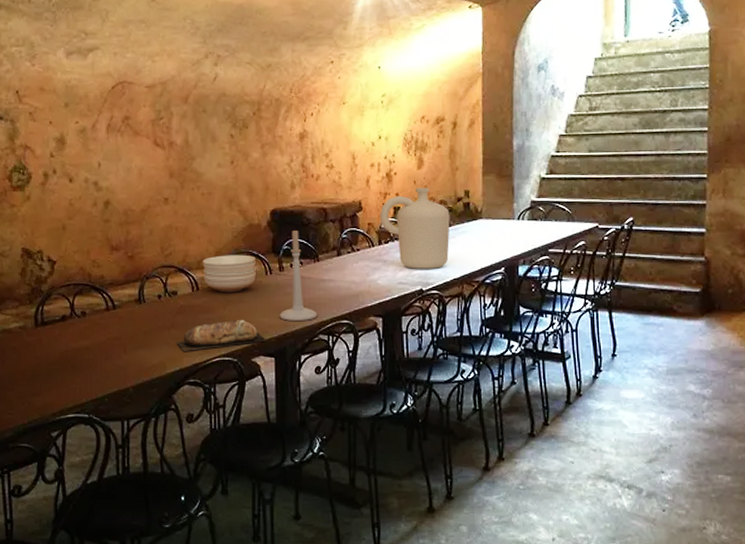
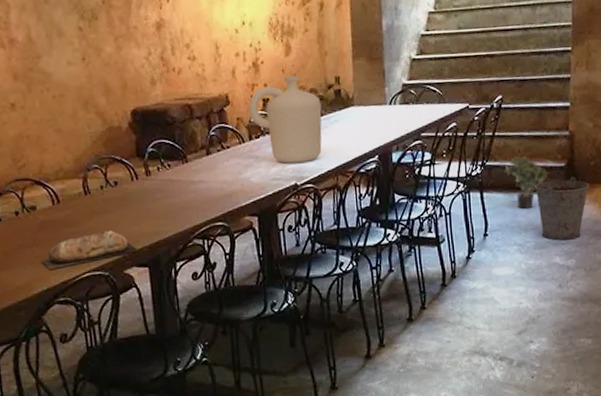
bowl: present [202,254,256,293] -> none [60,160,122,204]
candlestick: present [279,229,318,321] -> none [150,130,190,228]
potted plant: none [635,278,683,333] -> present [505,156,549,209]
bucket: none [663,303,728,368] -> present [531,176,591,241]

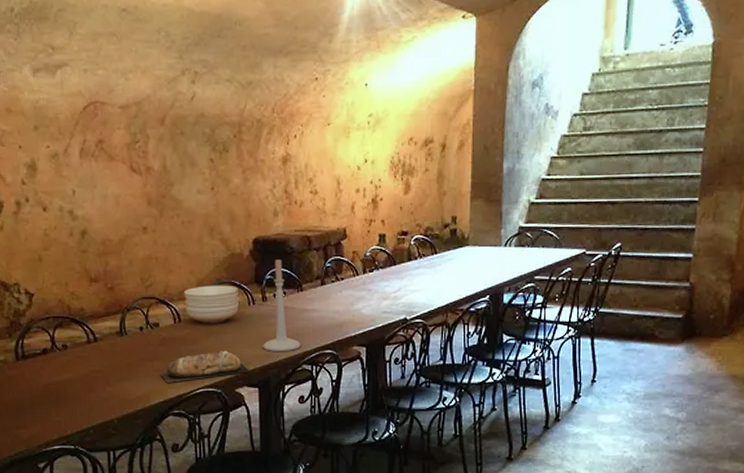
bowl: none [60,160,122,204] -> present [183,285,239,324]
candlestick: none [150,130,190,228] -> present [263,258,301,351]
water jug: present [248,75,322,164] -> none [364,213,436,299]
potted plant: present [505,156,549,209] -> none [618,304,665,359]
bucket: present [531,176,591,241] -> none [644,329,708,393]

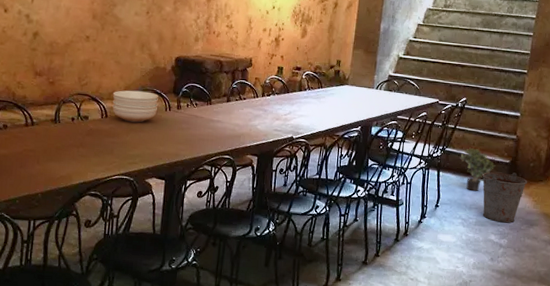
bread loaf: present [159,350,250,383] -> none [83,145,160,168]
candlestick: present [263,258,301,351] -> none [173,76,205,153]
potted plant: none [618,304,665,359] -> present [460,147,496,192]
bucket: none [644,329,708,393] -> present [479,172,528,223]

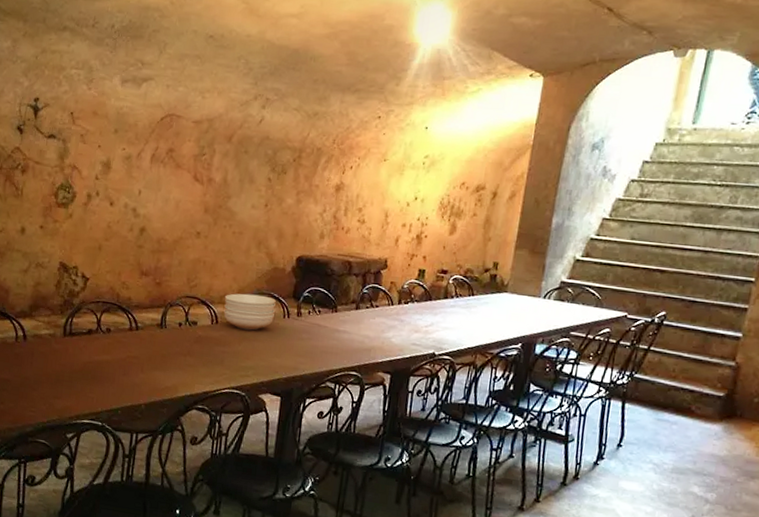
potted plant: present [460,147,496,192] -> none [654,374,704,431]
bucket: present [479,172,528,223] -> none [679,406,750,473]

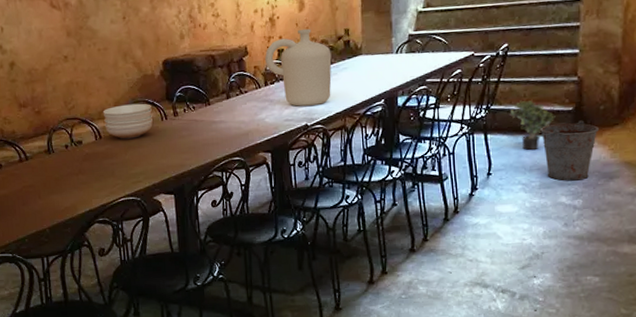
water jug: none [403,253,475,336] -> present [264,28,332,107]
potted plant: none [654,374,704,431] -> present [510,100,556,151]
bucket: none [679,406,750,473] -> present [536,120,600,181]

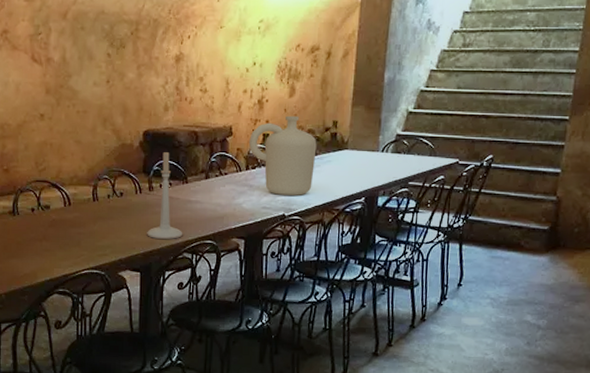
bowl: present [102,103,153,139] -> none [75,172,127,209]
candlestick: none [176,77,211,161] -> present [147,151,183,239]
potted plant: present [510,100,556,151] -> none [486,214,531,266]
bucket: present [536,120,600,181] -> none [510,240,572,301]

